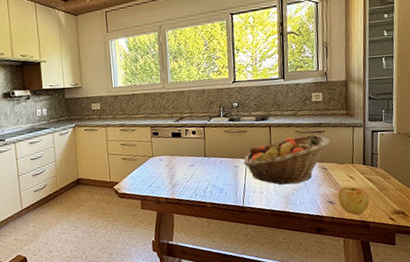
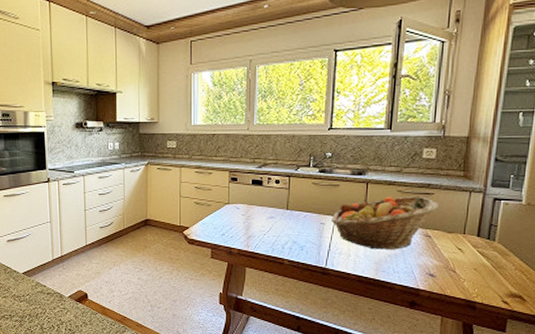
apple: present [338,186,370,215] -> none [440,260,480,293]

